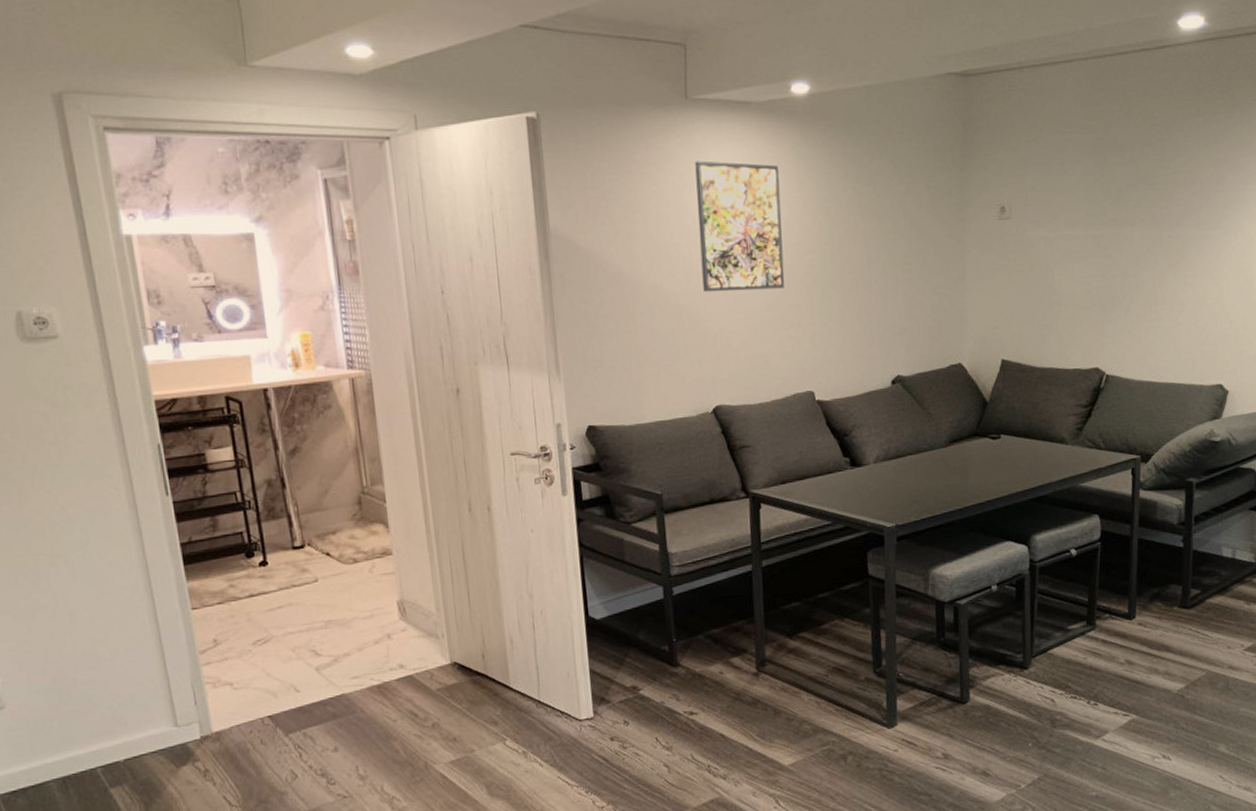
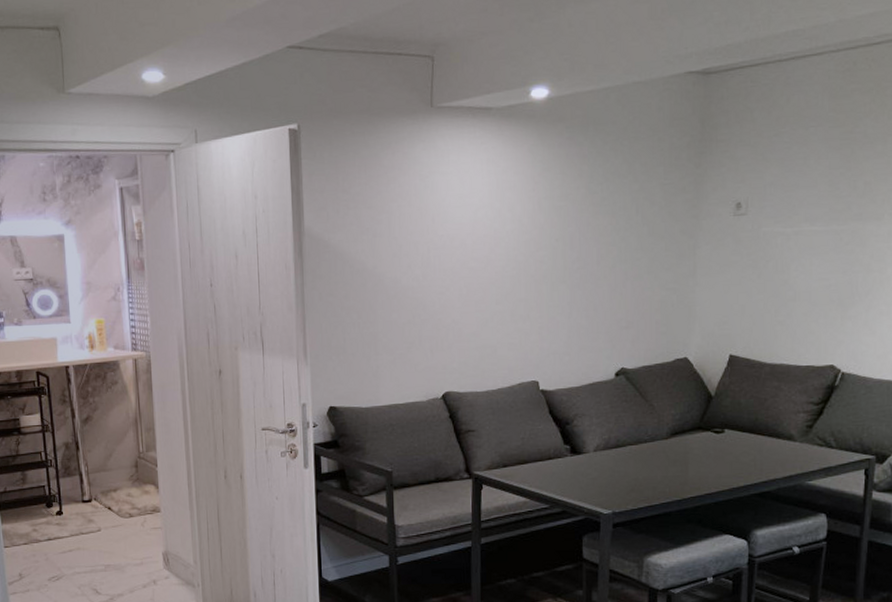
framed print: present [695,161,785,293] -> none [437,164,516,287]

